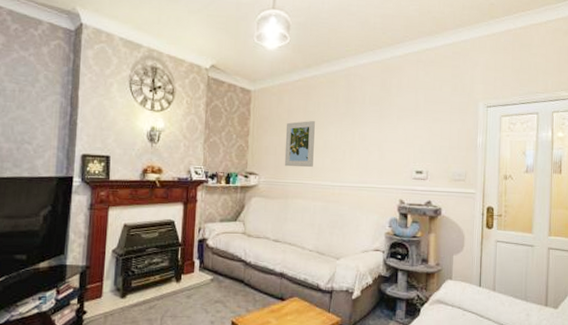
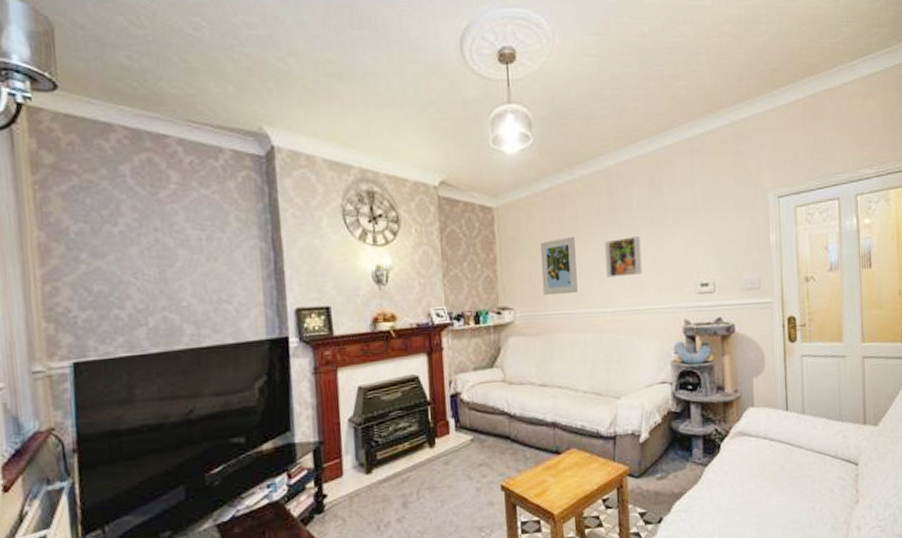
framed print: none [338,126,370,158] -> present [604,236,643,278]

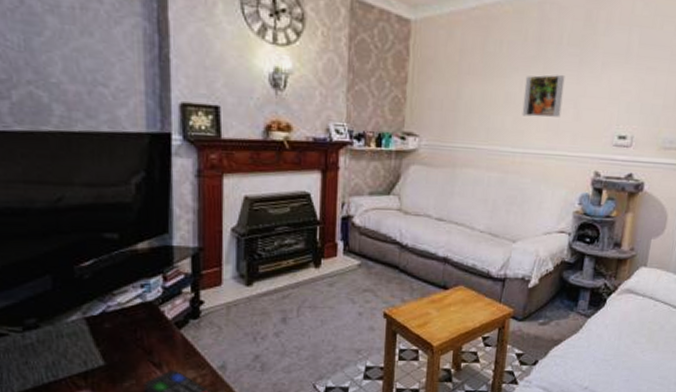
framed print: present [540,236,578,296] -> none [452,64,495,128]

